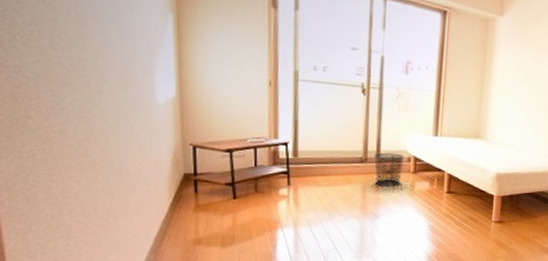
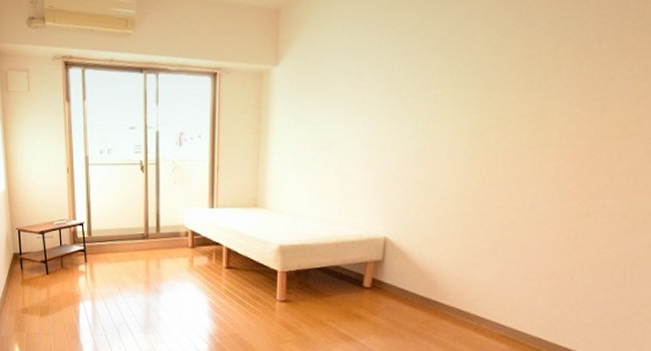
waste bin: present [374,152,404,187] -> none [155,228,182,262]

